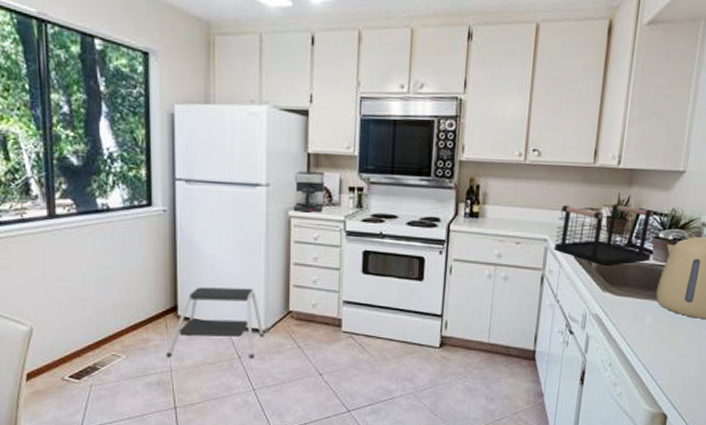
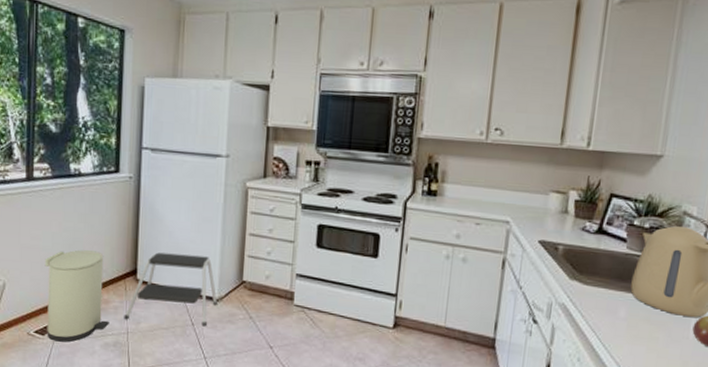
pedal bin: none [75,289,151,385] -> present [45,250,109,342]
coffee maker: present [293,170,326,213] -> none [251,143,284,185]
dish rack: present [554,203,657,265] -> none [517,187,631,253]

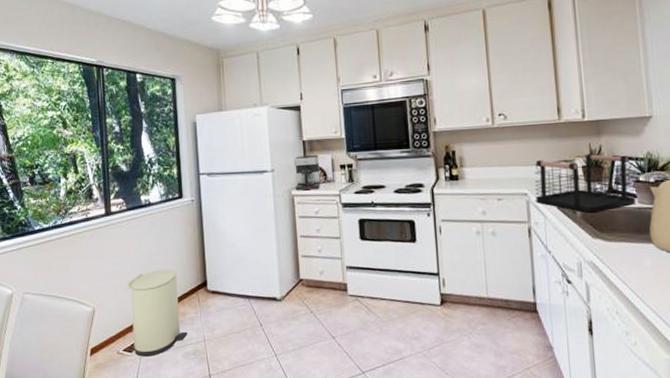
step stool: present [124,252,219,327] -> none [200,261,281,329]
coffee maker: none [251,143,284,185] -> present [293,154,321,191]
dish rack: none [517,187,631,253] -> present [534,153,636,213]

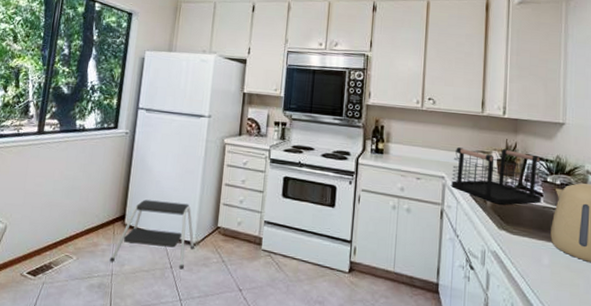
pedal bin: present [127,269,188,357] -> none [39,196,97,284]
step stool: none [200,261,281,329] -> present [110,199,195,270]
coffee maker: present [293,154,321,191] -> none [228,106,257,142]

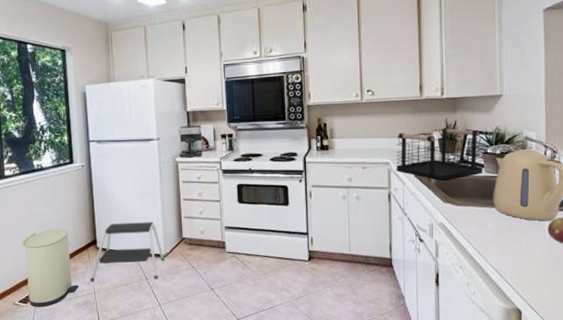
pedal bin: none [39,196,97,284] -> present [21,229,79,307]
coffee maker: none [228,106,257,142] -> present [178,124,203,158]

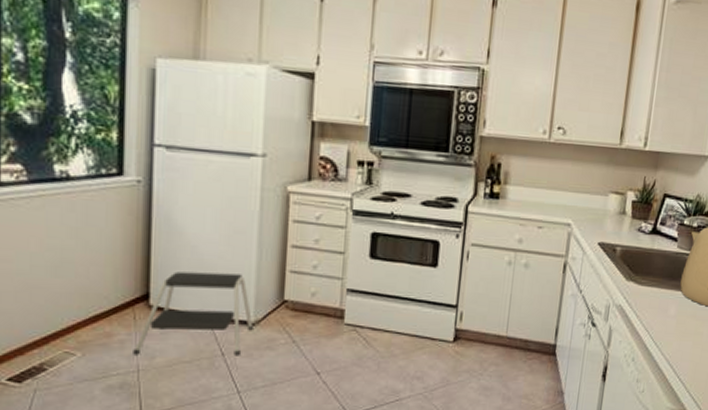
pedal bin: present [21,229,79,307] -> none [20,272,113,389]
coffee maker: present [178,124,203,158] -> none [293,141,332,189]
dish rack: present [396,127,484,180] -> none [578,187,682,253]

